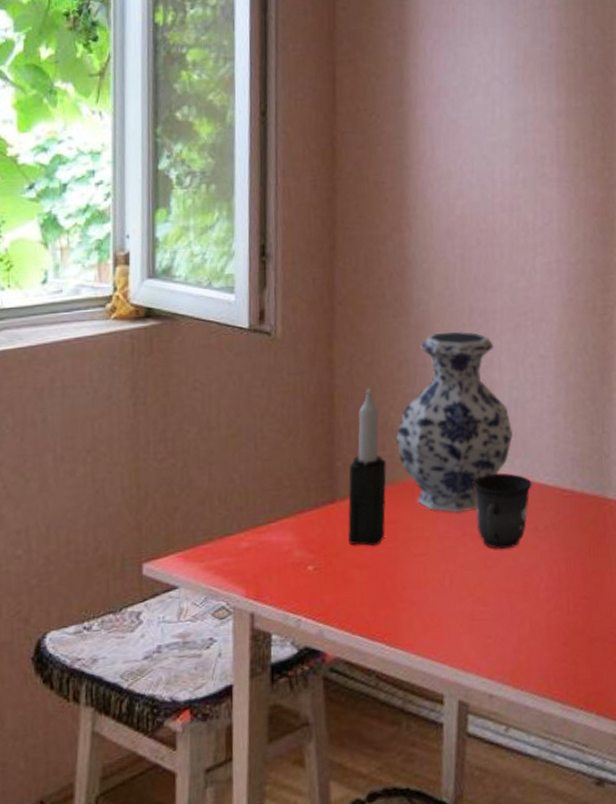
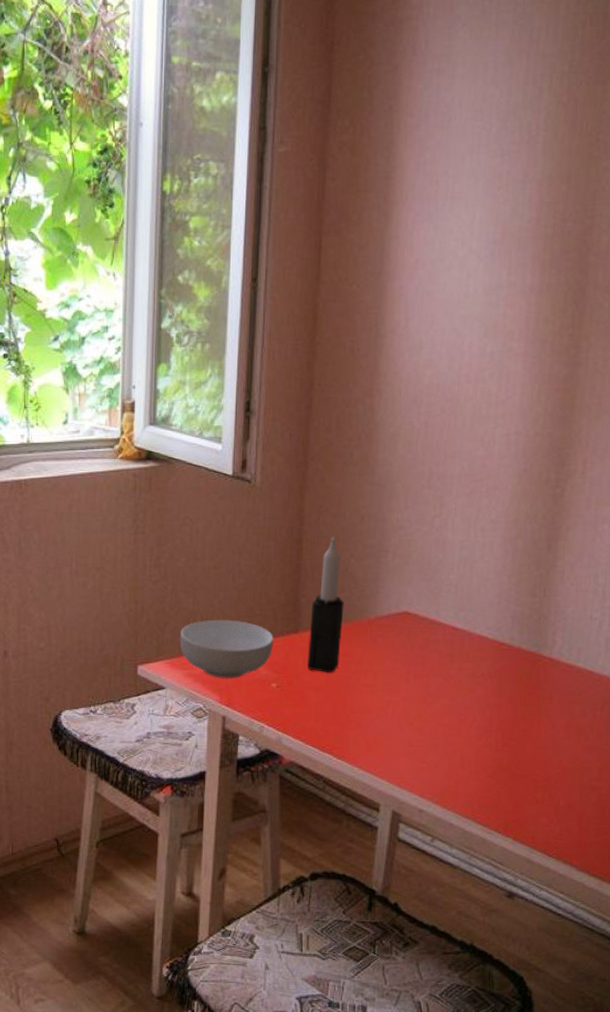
cereal bowl: none [193,495,307,568] -> present [179,619,274,678]
vase: present [396,331,513,514] -> none [355,492,460,653]
mug: present [474,473,532,549] -> none [420,622,473,689]

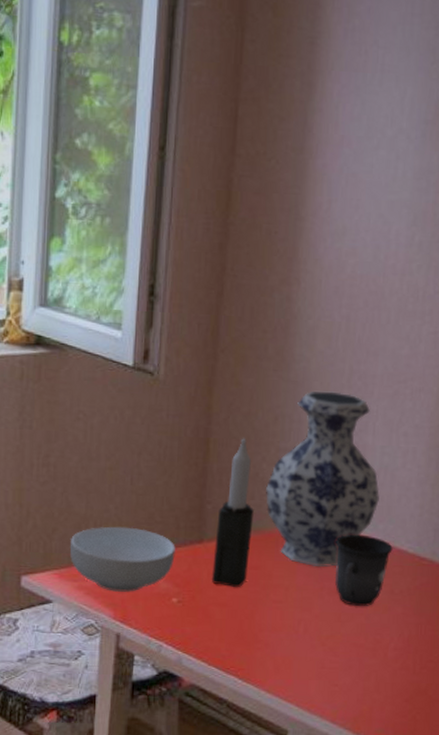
vase: none [355,492,460,653] -> present [266,391,380,567]
mug: none [420,622,473,689] -> present [334,534,393,606]

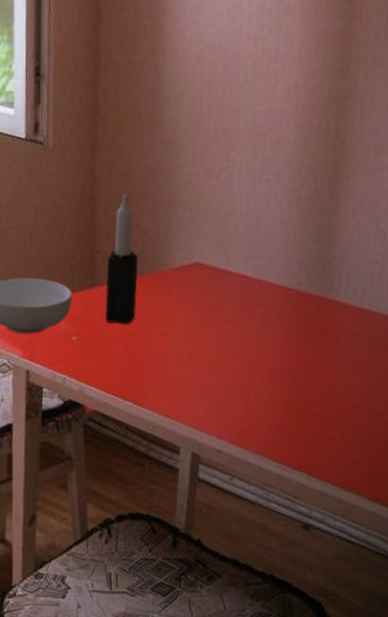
vase: present [266,391,380,567] -> none [147,147,248,303]
mug: present [334,534,393,606] -> none [212,271,263,334]

